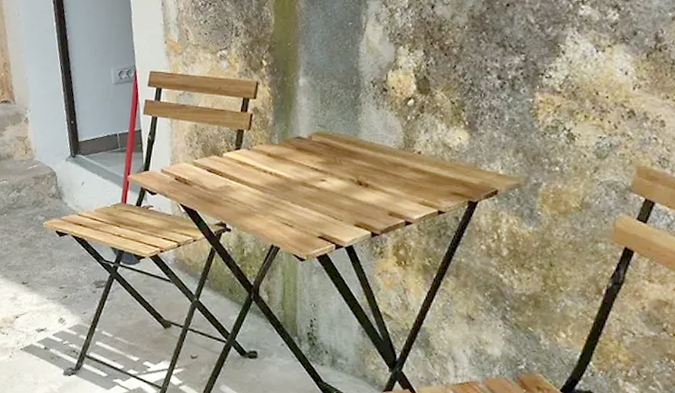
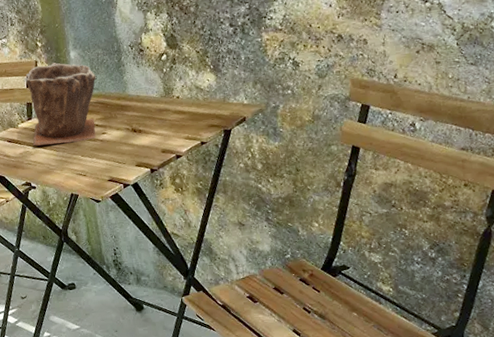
plant pot: none [237,88,325,186] -> present [26,62,96,146]

